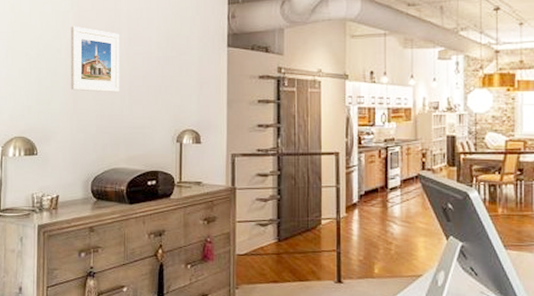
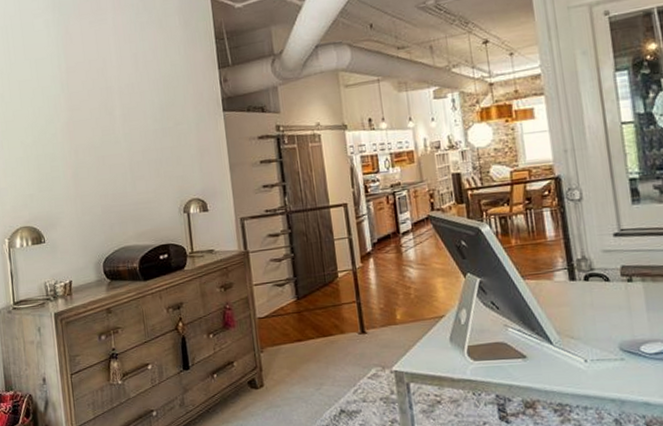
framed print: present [70,26,119,93] -> none [63,108,120,174]

